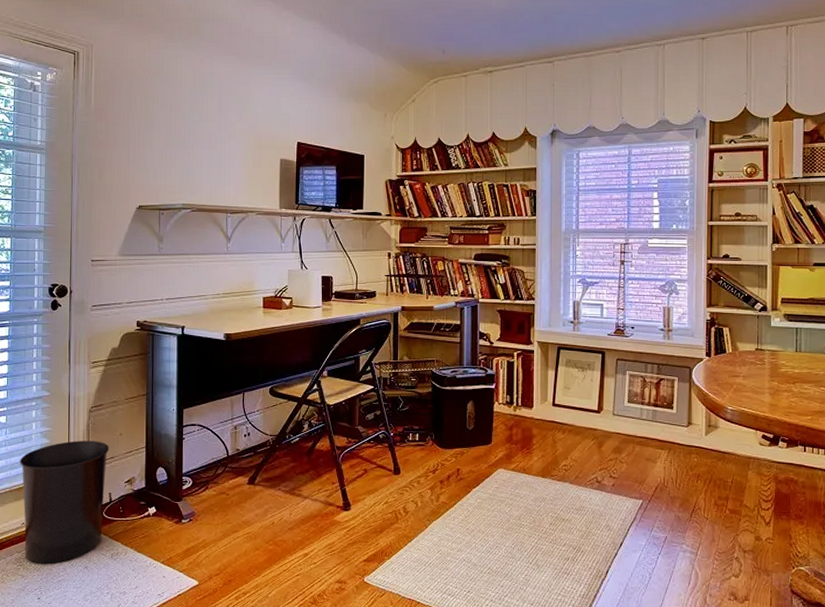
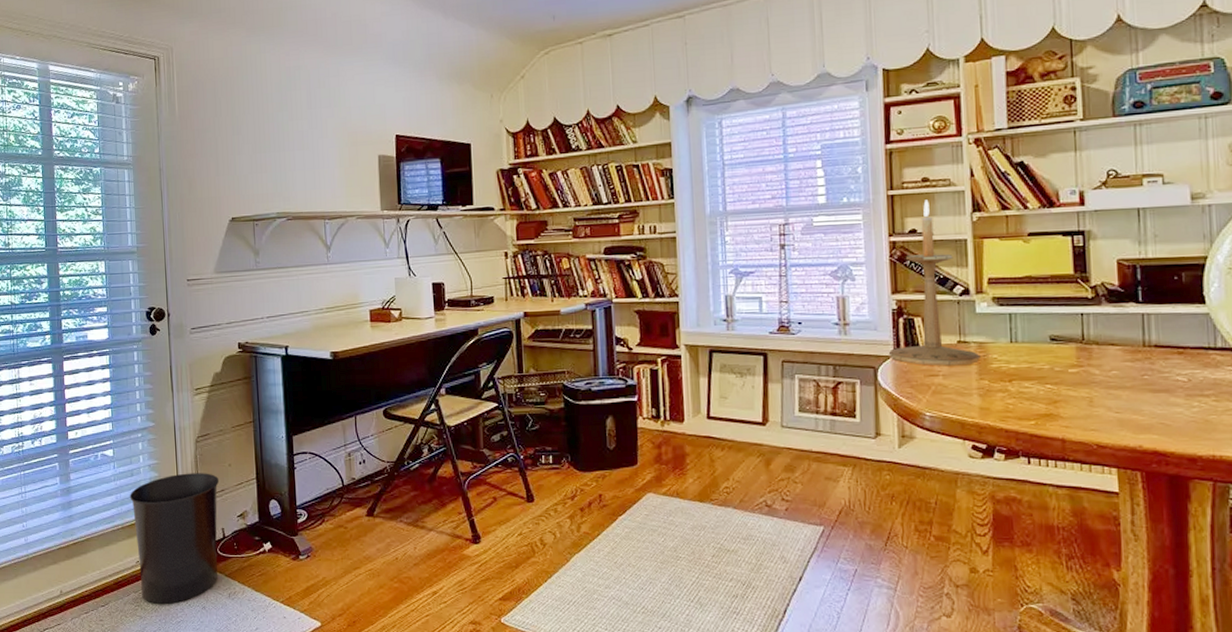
candlestick: none [702,231,772,369] -> present [889,200,981,367]

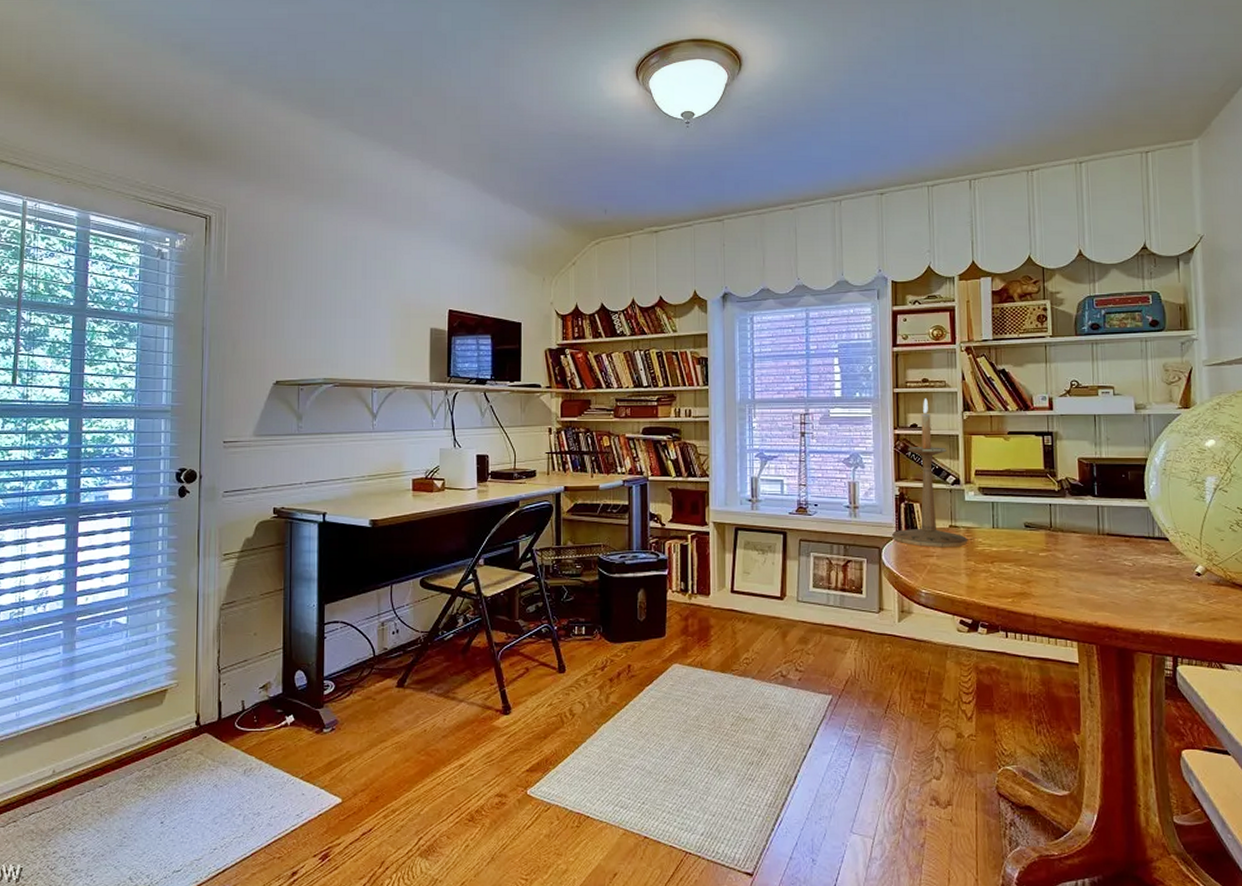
waste bin: present [130,473,220,604] -> none [142,642,243,783]

